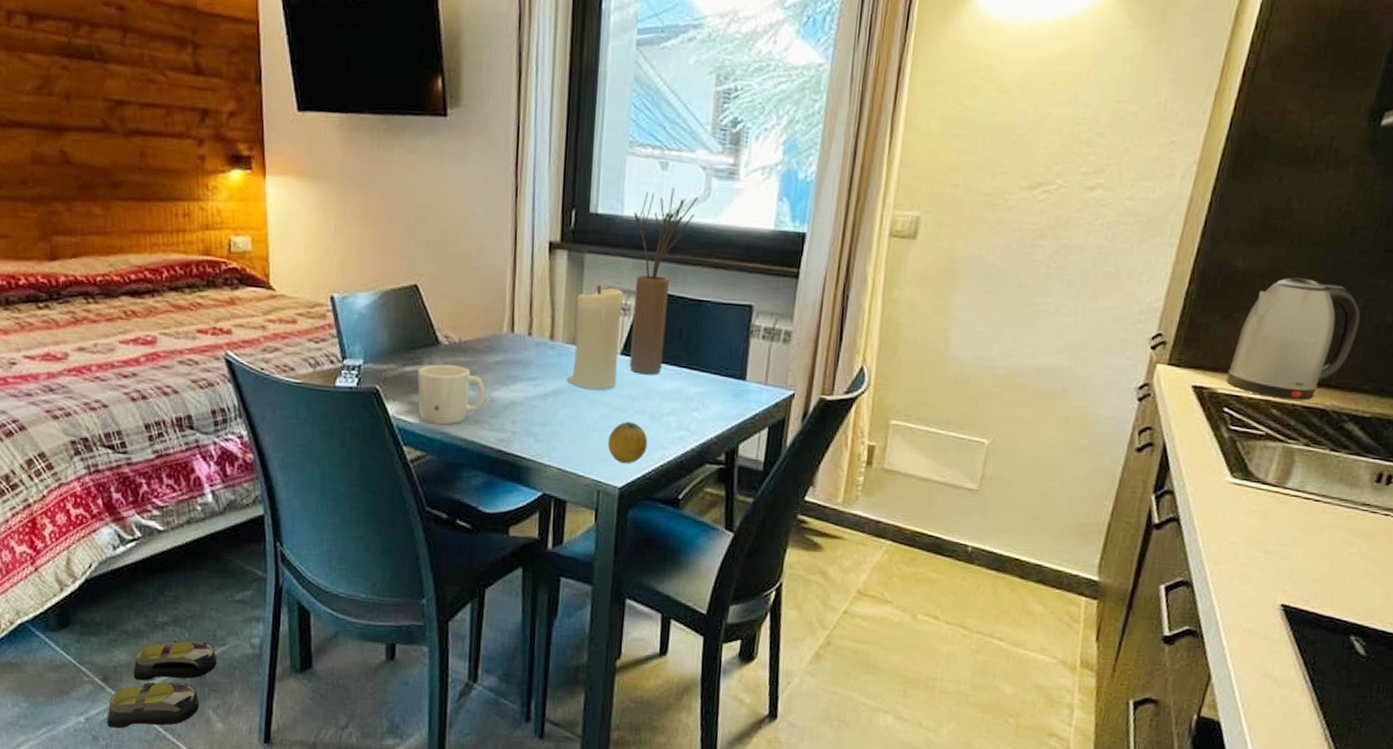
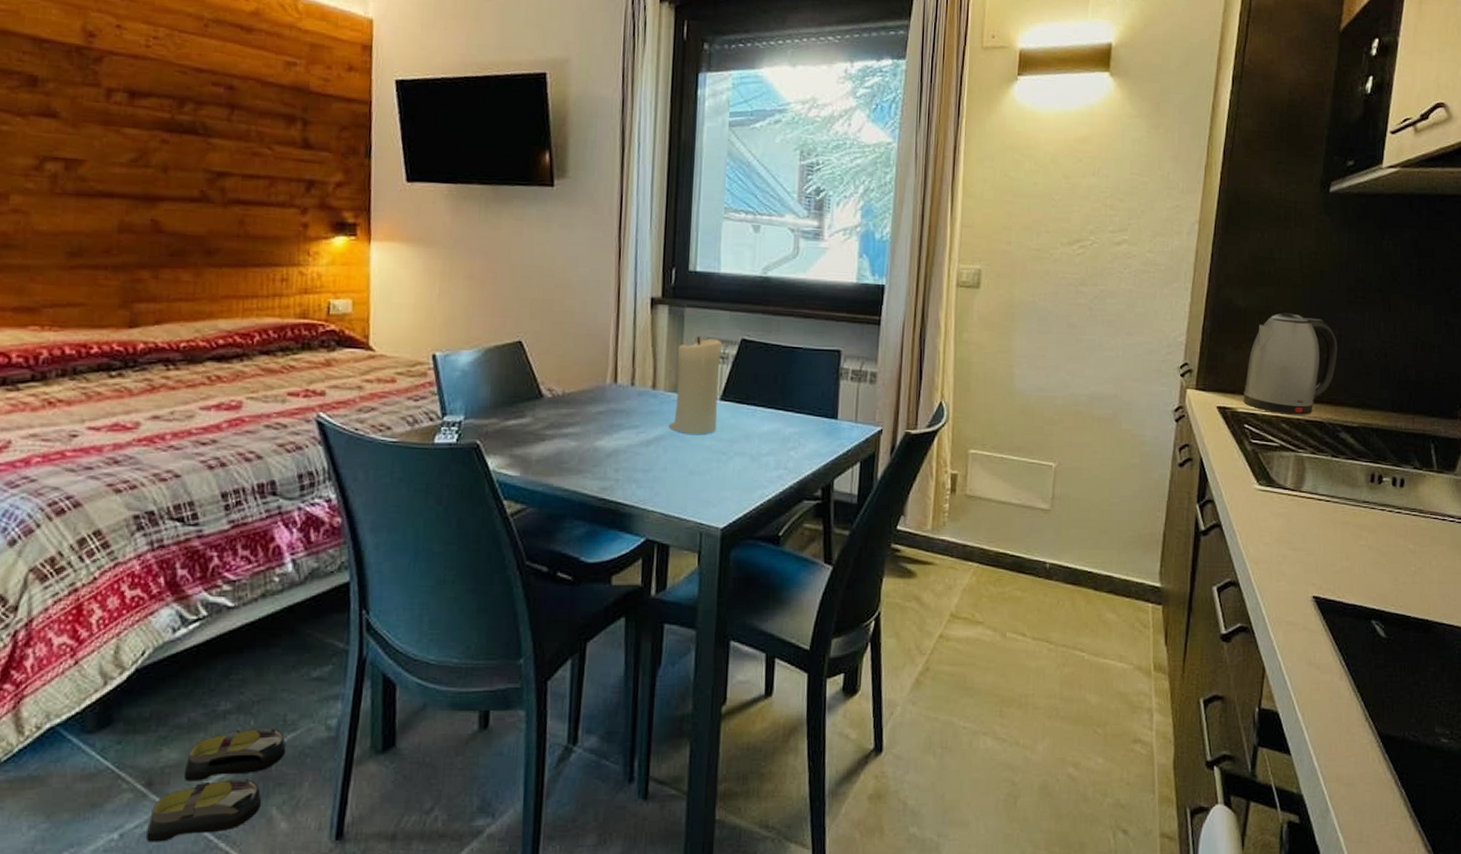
mug: present [417,364,486,425] -> none [519,417,589,476]
fruit: present [608,421,648,463] -> none [710,463,748,504]
vase: present [629,188,698,375] -> none [729,248,787,418]

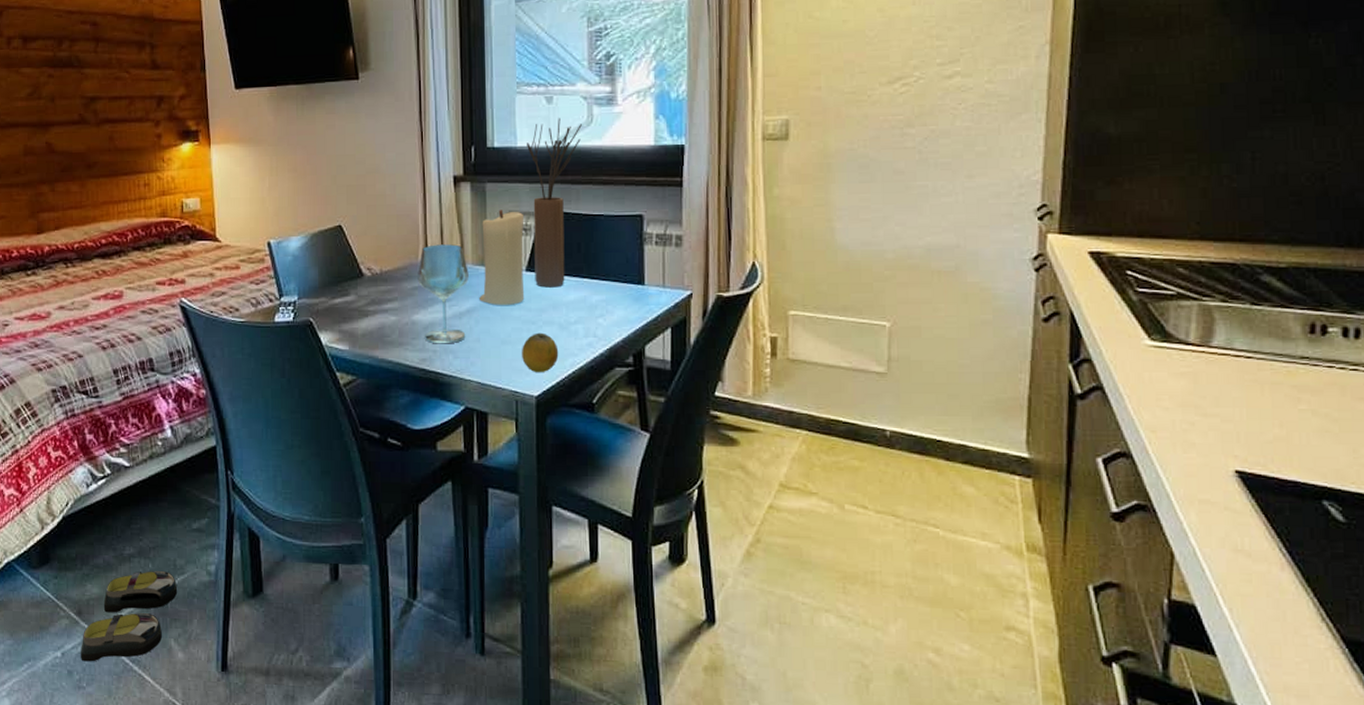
wine glass: none [604,368,660,473] -> present [418,244,469,344]
fruit: none [710,463,748,504] -> present [522,332,559,372]
vase: none [729,248,787,418] -> present [527,118,582,288]
kettle: present [1243,313,1339,415] -> none [1123,137,1252,257]

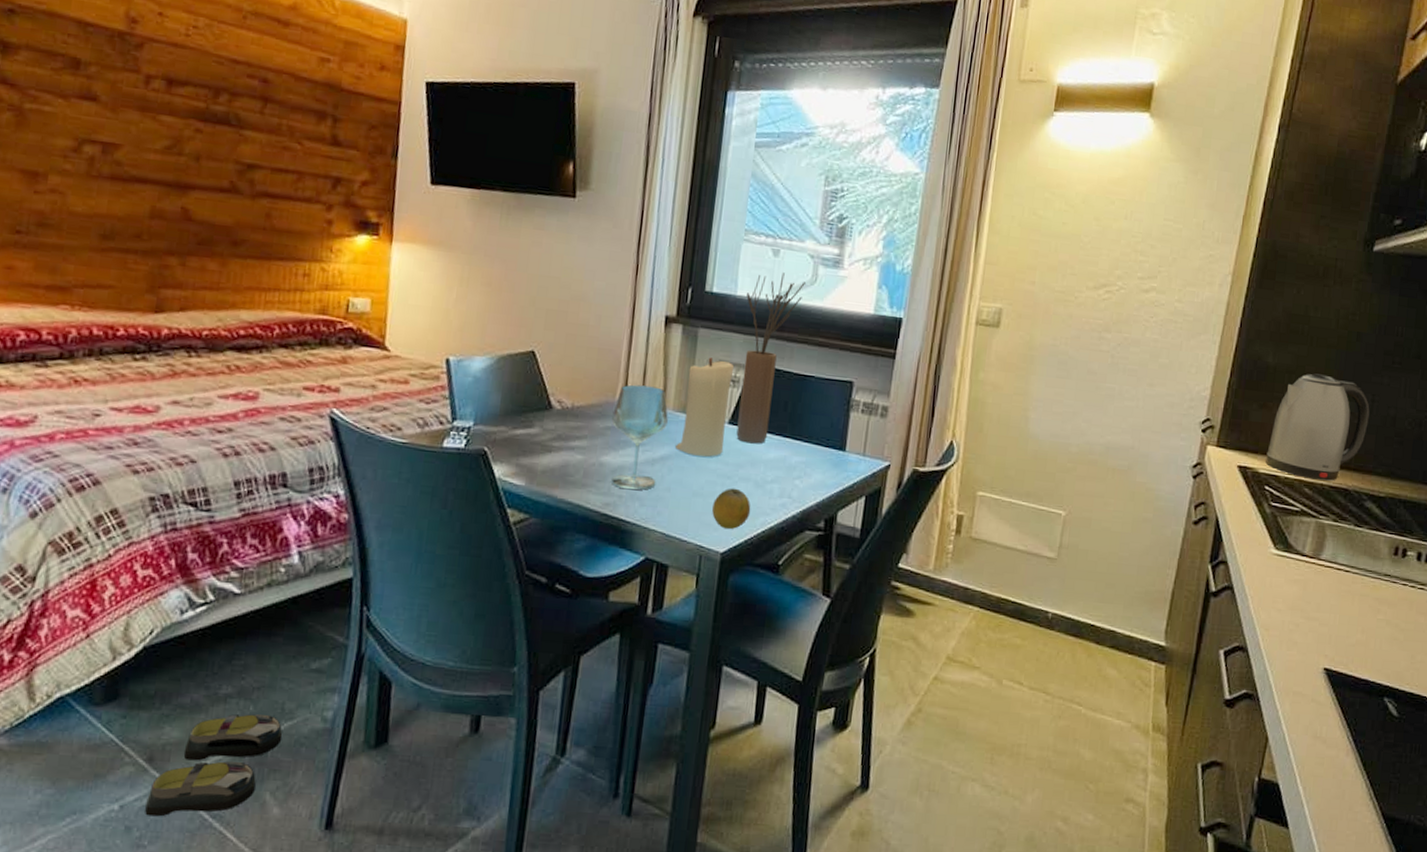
kettle: none [1123,137,1252,257] -> present [1266,373,1371,481]

